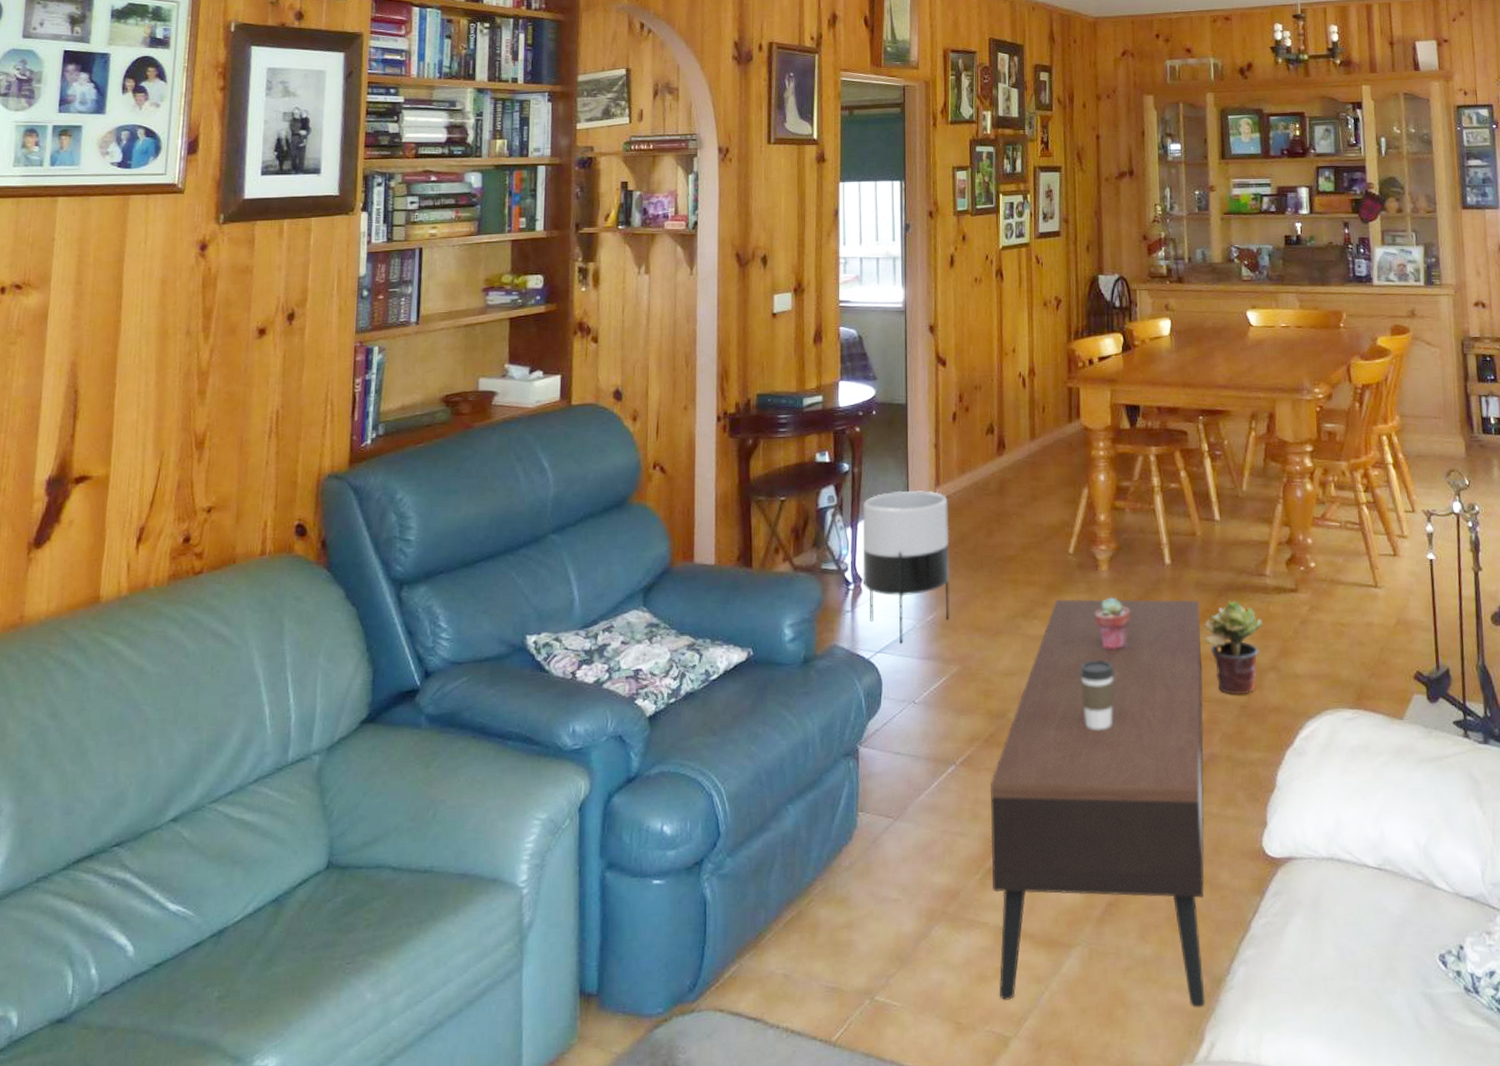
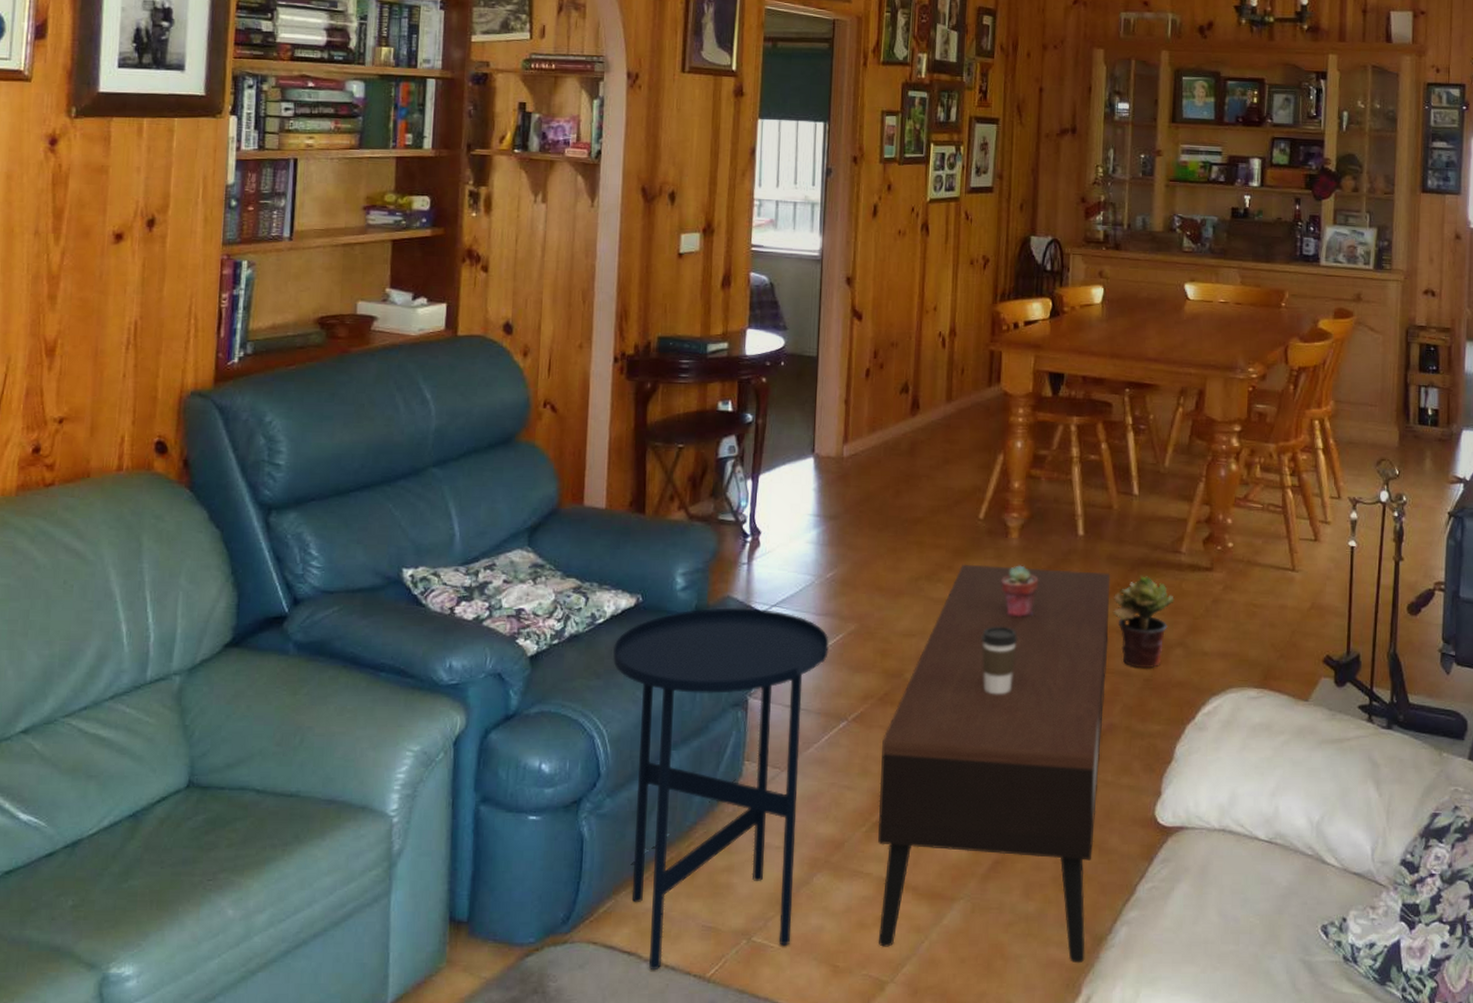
side table: none [727,655,933,1036] -> present [612,607,829,969]
planter: present [862,490,950,644] -> none [761,445,856,599]

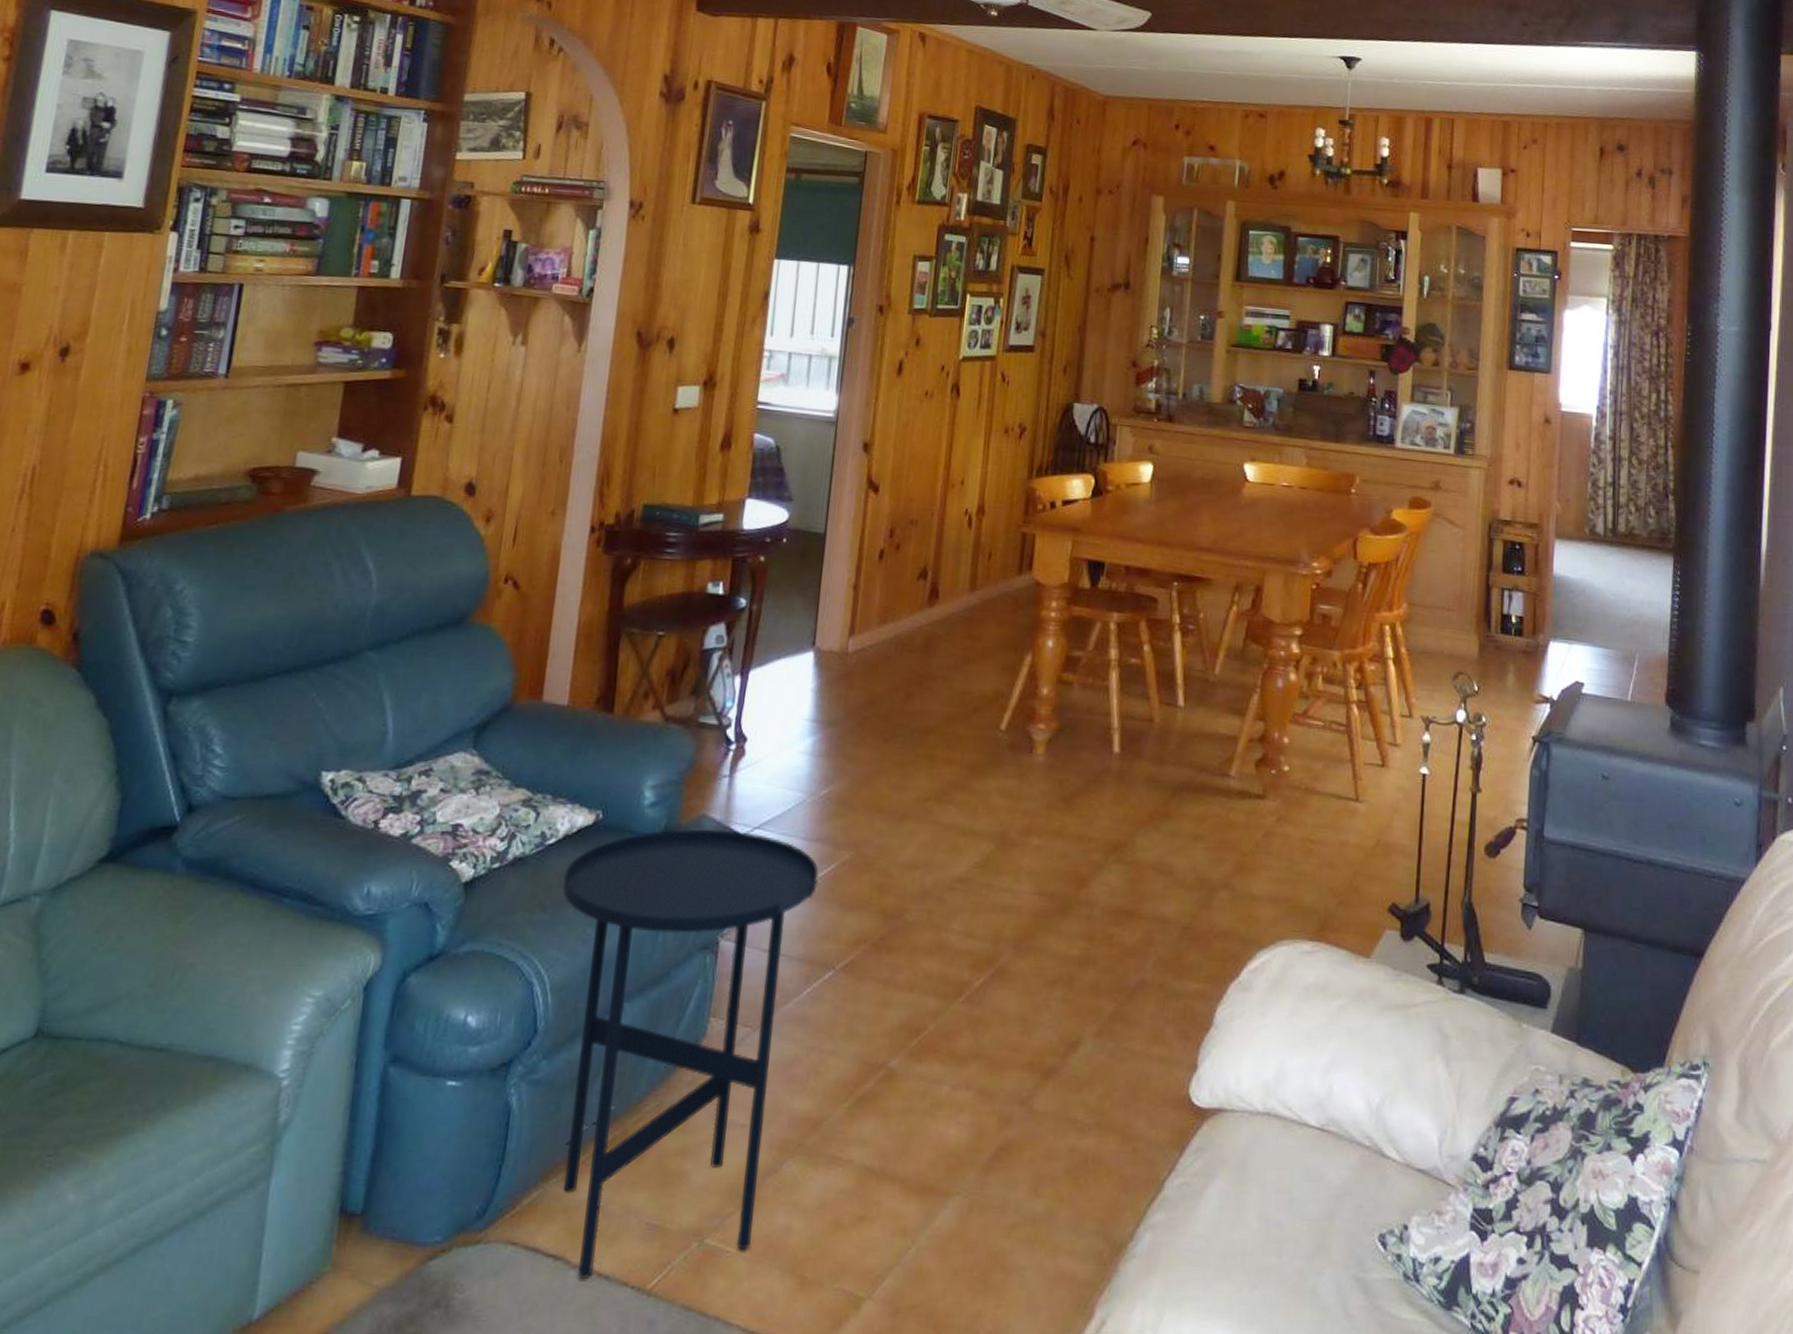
coffee table: present [878,564,1111,964] -> none [856,783,1149,1278]
coffee cup: present [982,626,1017,695] -> none [995,858,1038,942]
potted succulent: present [1001,565,1039,618] -> none [1022,786,1065,849]
potted plant: present [1113,576,1175,669] -> none [1149,803,1221,914]

